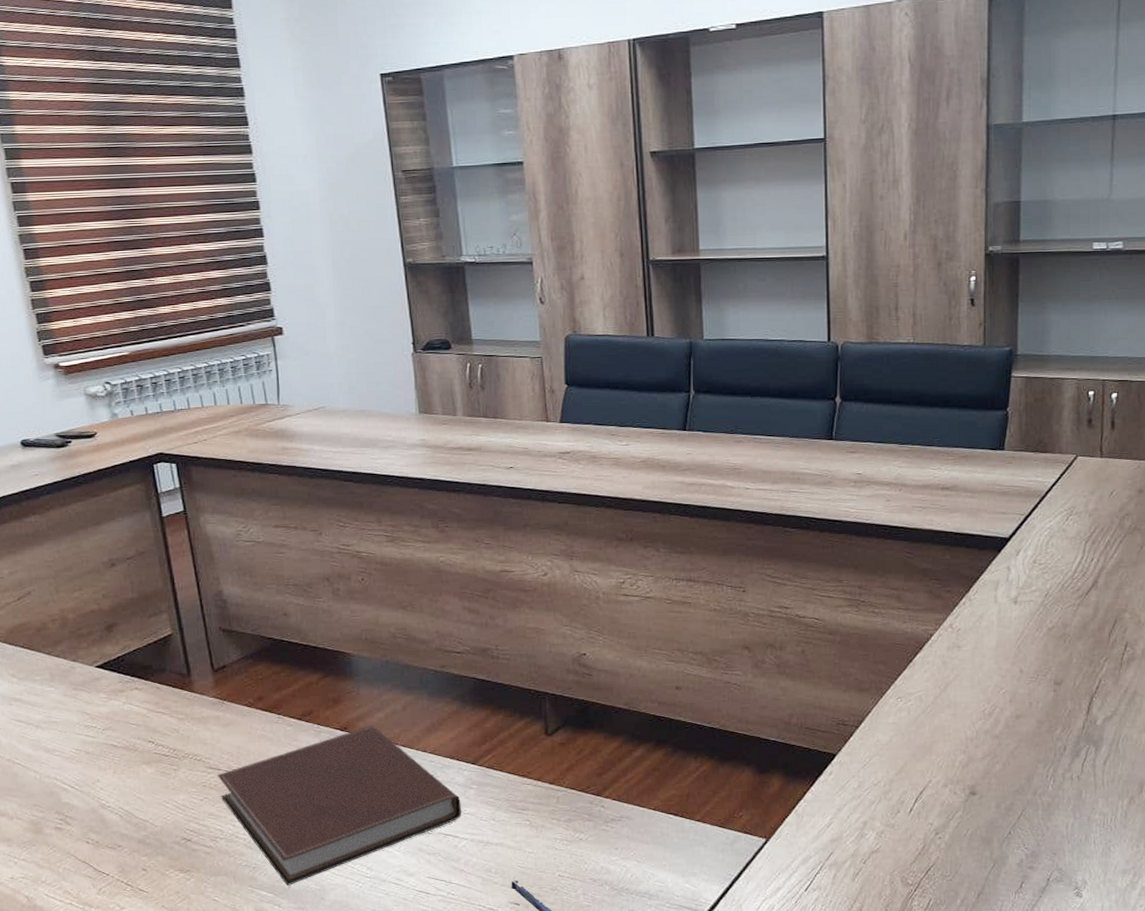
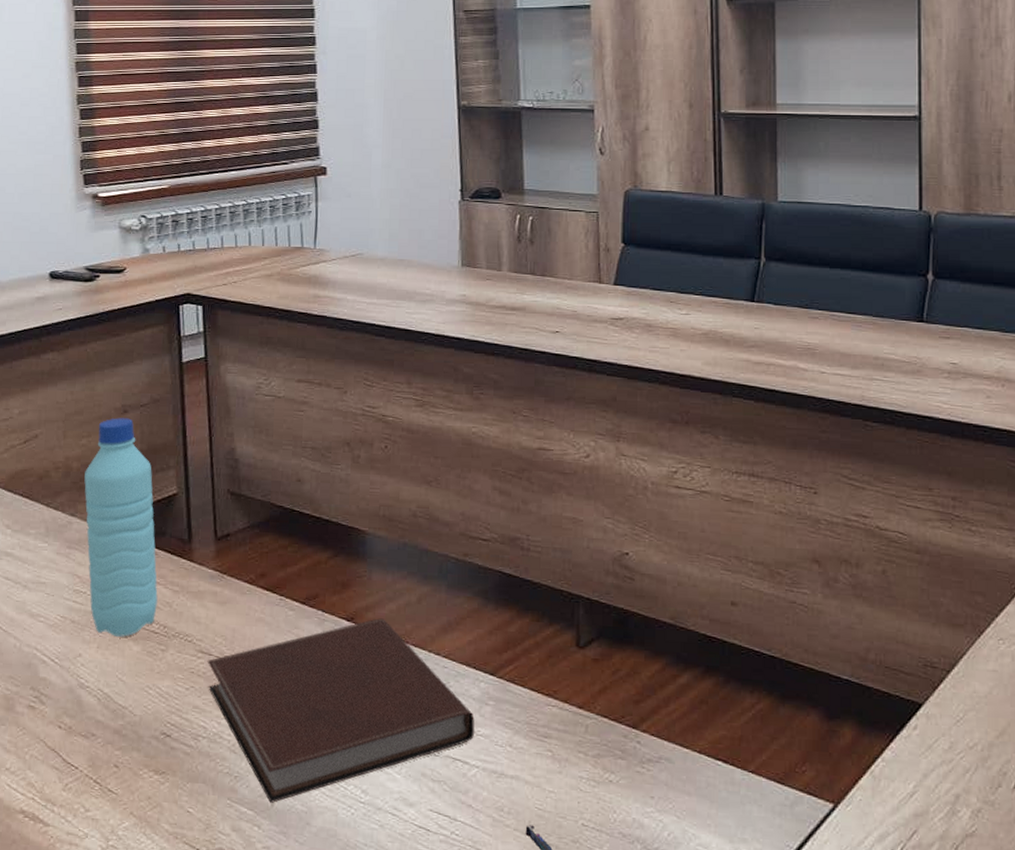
water bottle: none [81,571,165,762] -> present [84,418,158,637]

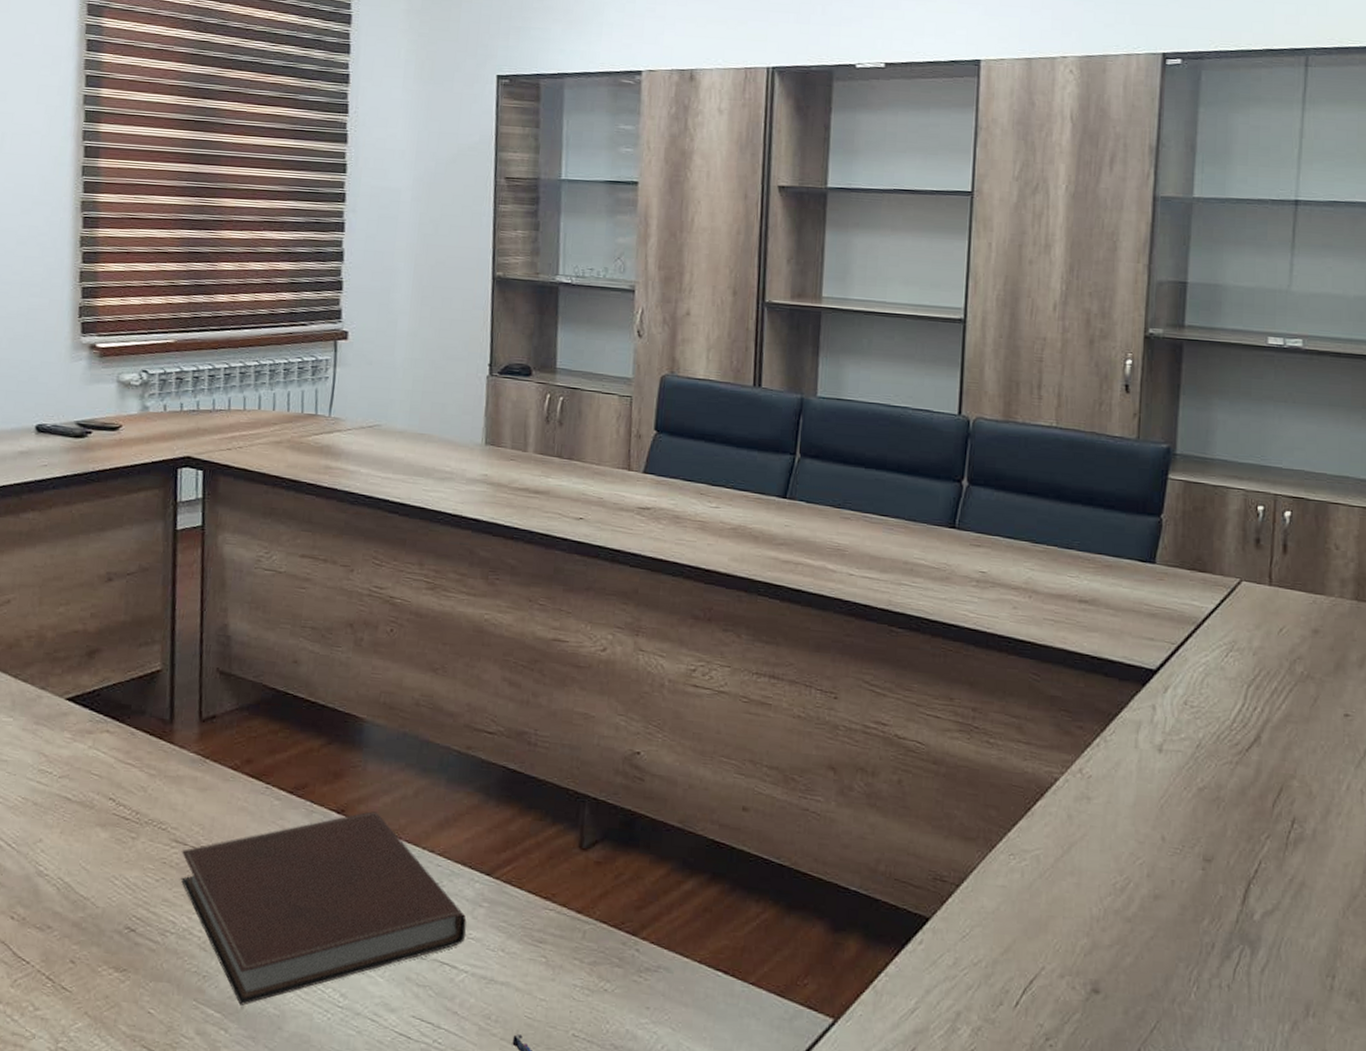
water bottle: present [84,418,158,637] -> none [56,586,135,822]

